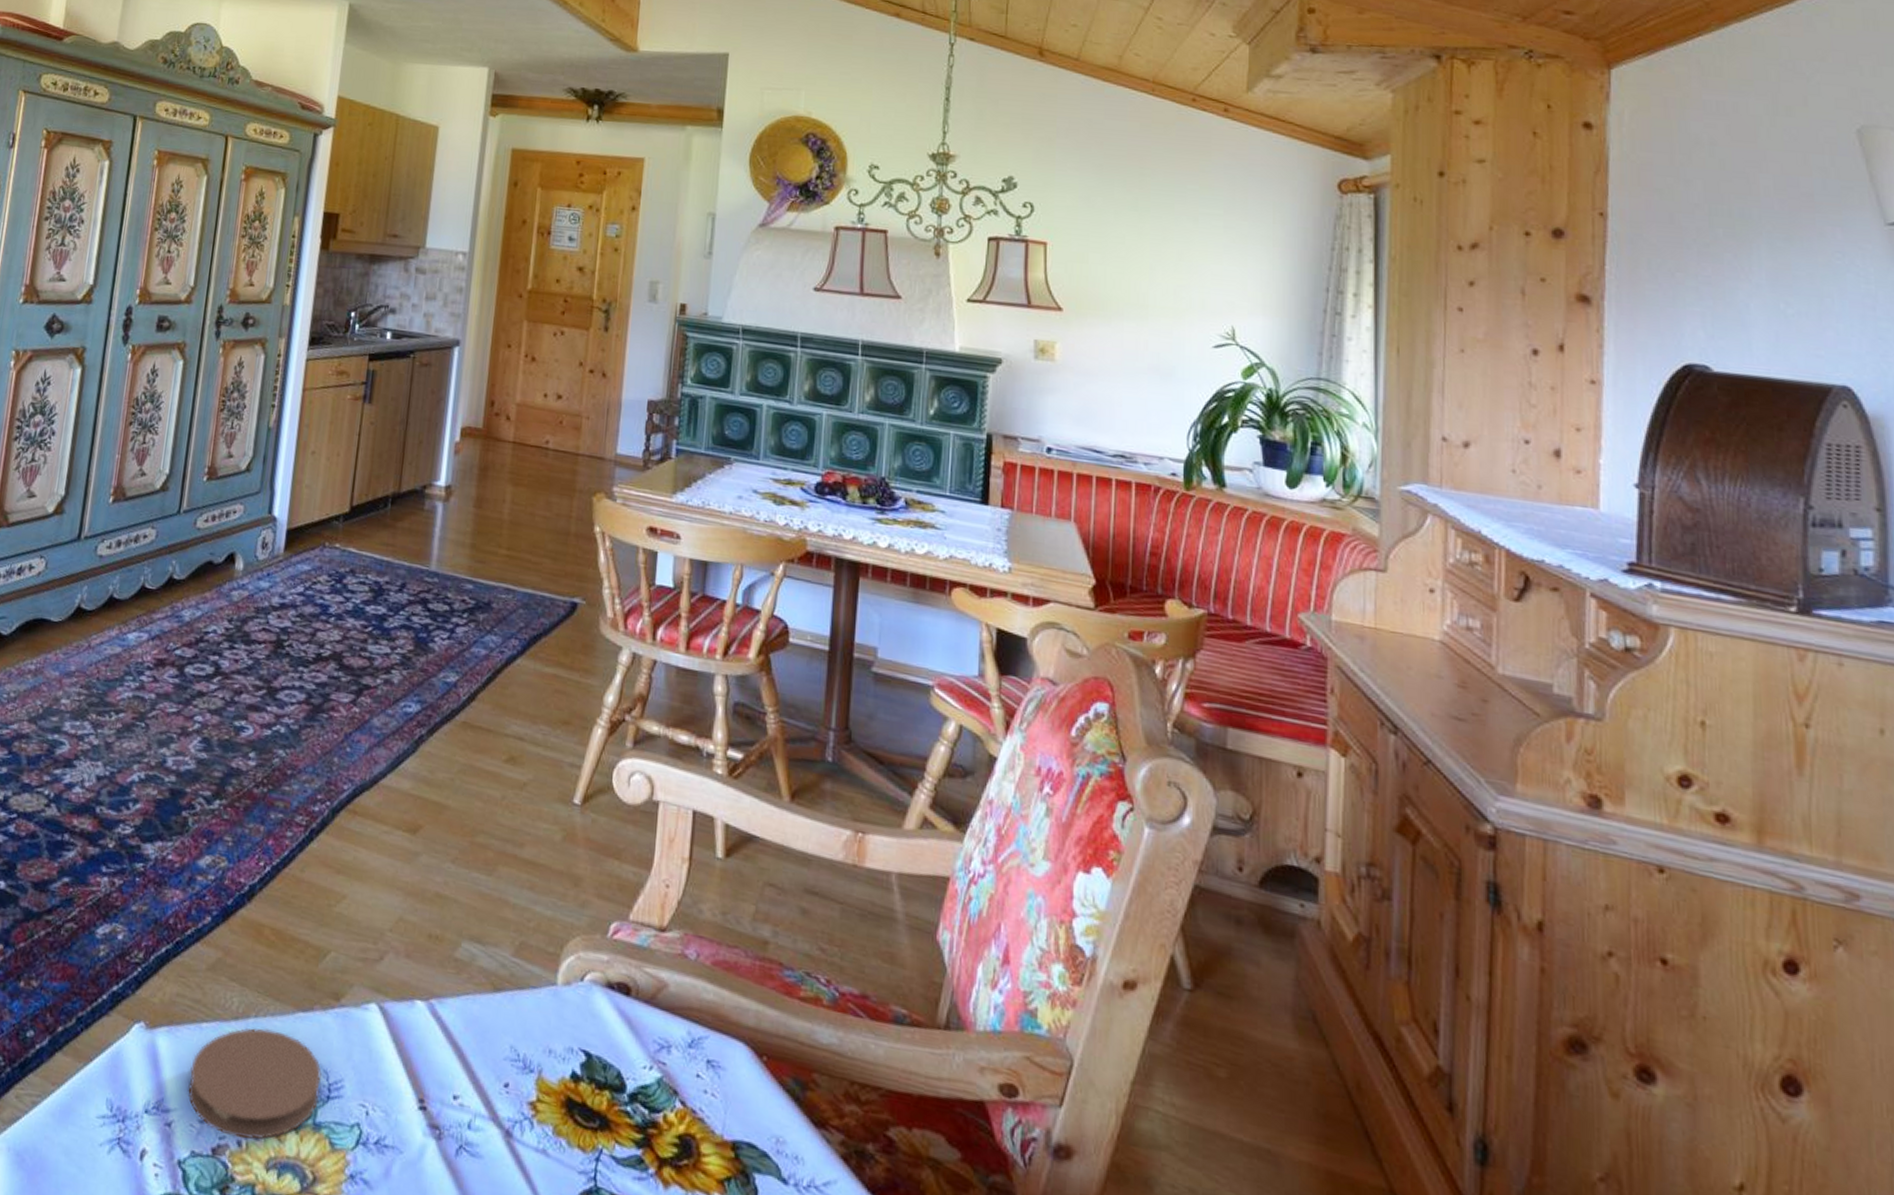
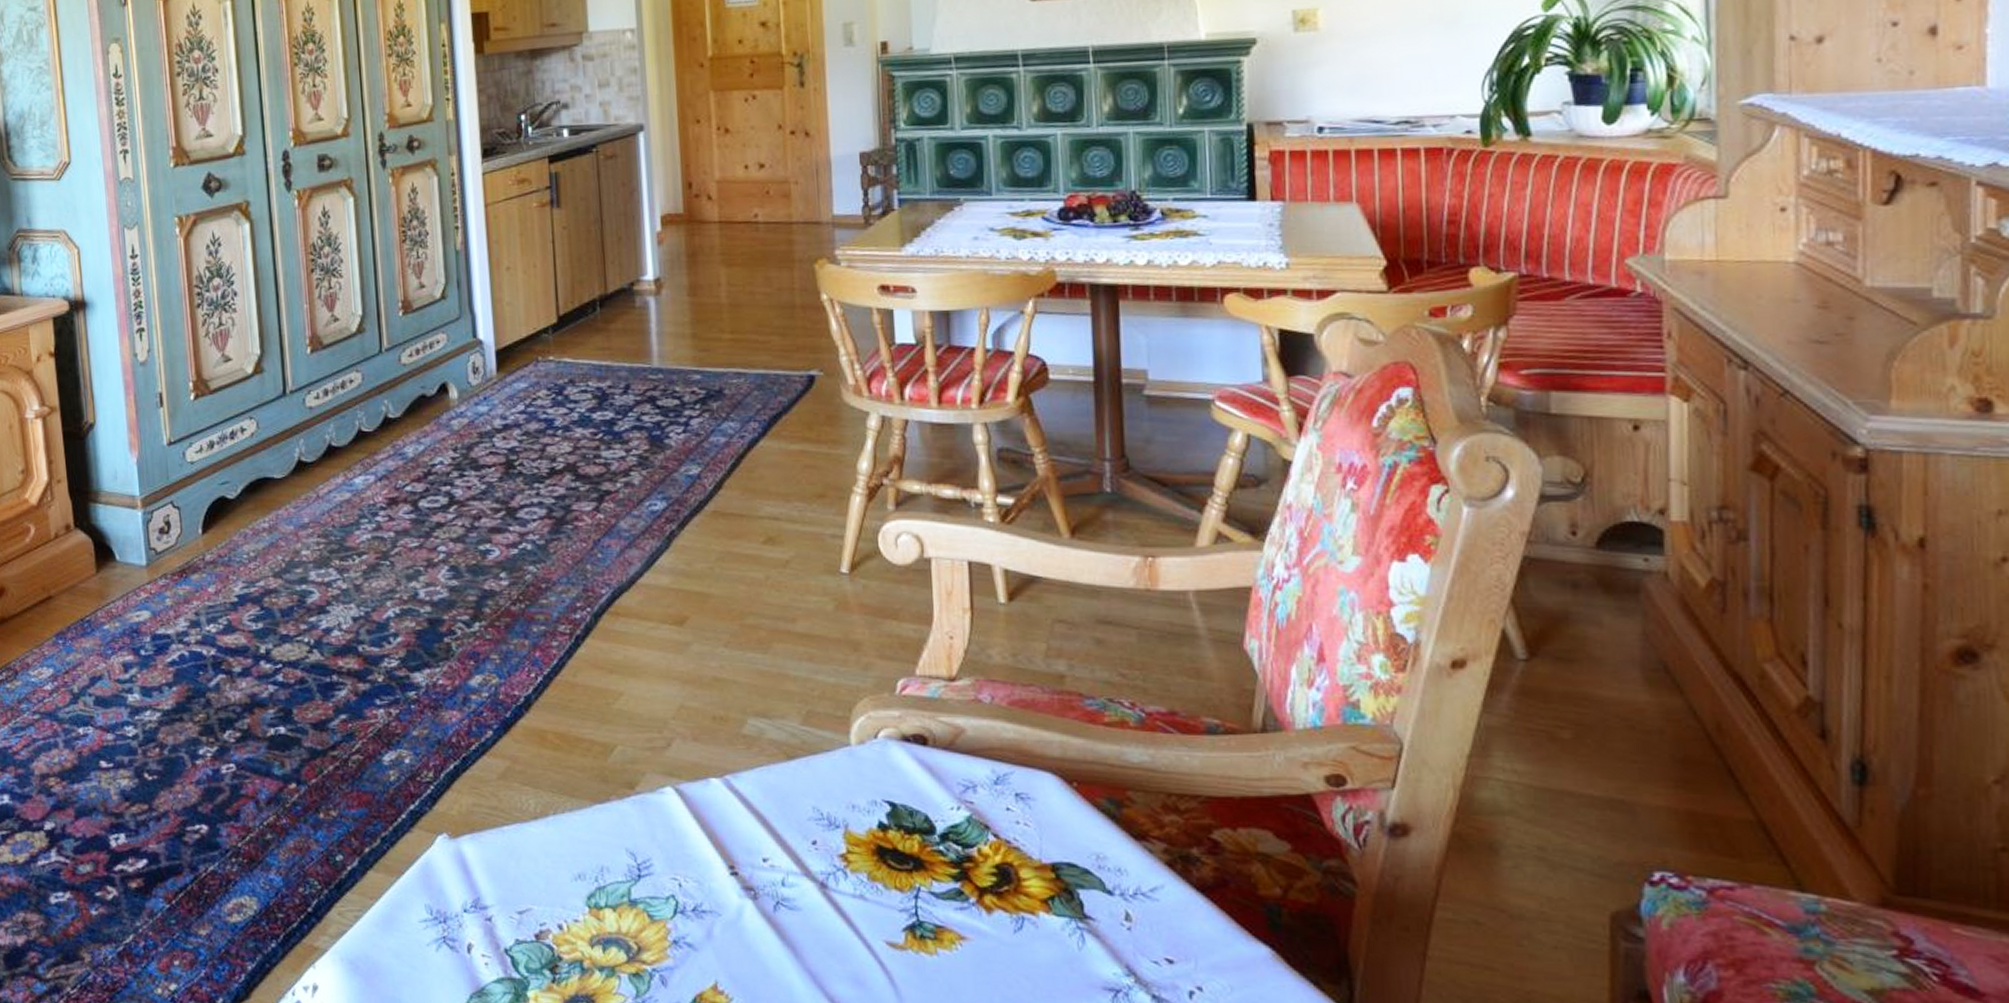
coaster: present [188,1028,322,1141] -> none [500,823,630,923]

